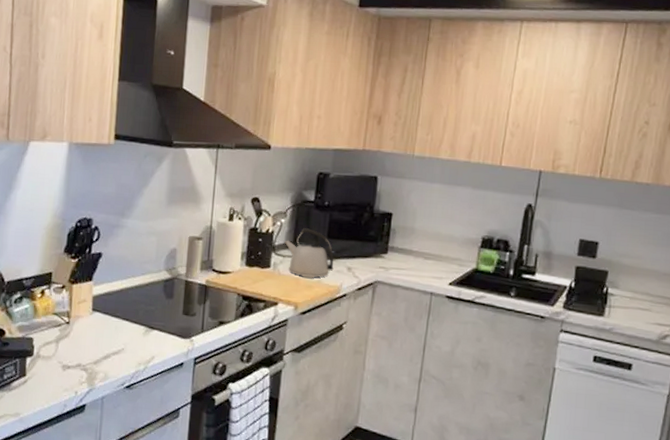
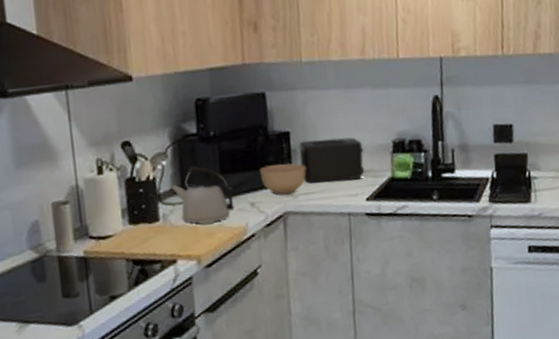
bowl: none [360,238,401,267] -> present [259,163,306,195]
toaster: none [397,223,455,265] -> present [299,137,365,183]

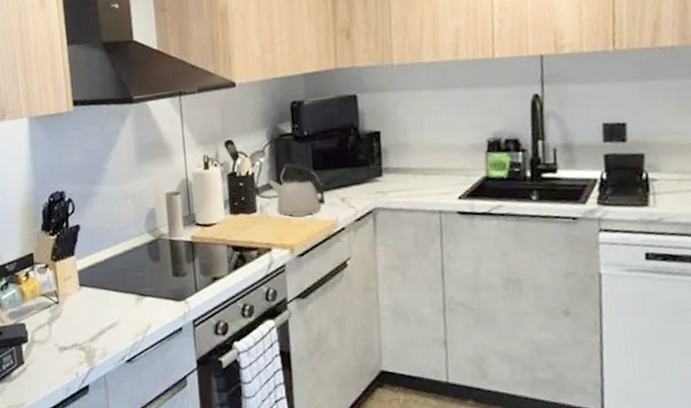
bowl: present [259,163,306,195] -> none [350,161,396,191]
toaster: present [299,137,365,183] -> none [390,137,457,181]

